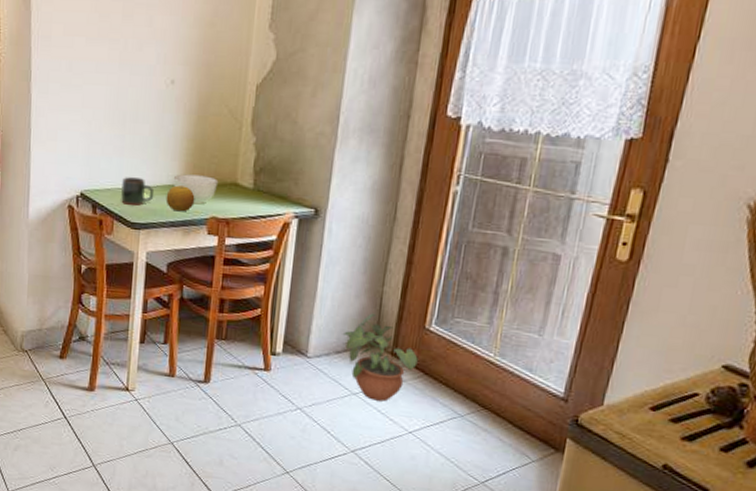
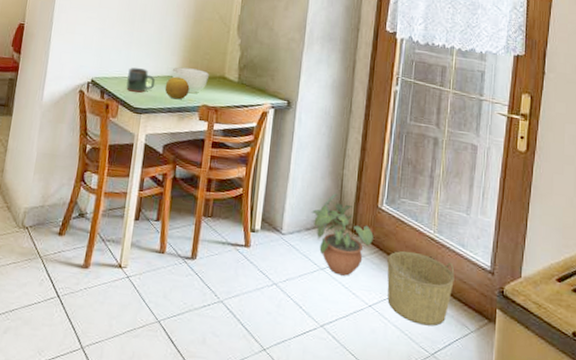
basket: none [431,375,518,455] -> present [386,250,455,326]

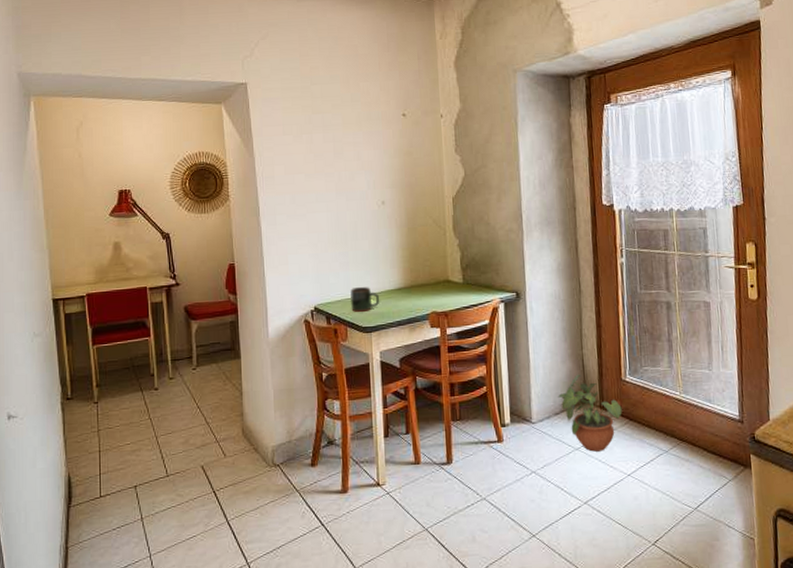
fruit: present [164,76,190,100] -> none [390,288,416,312]
bowl: present [172,67,210,94] -> none [394,277,434,303]
basket: present [386,250,455,326] -> none [638,416,706,483]

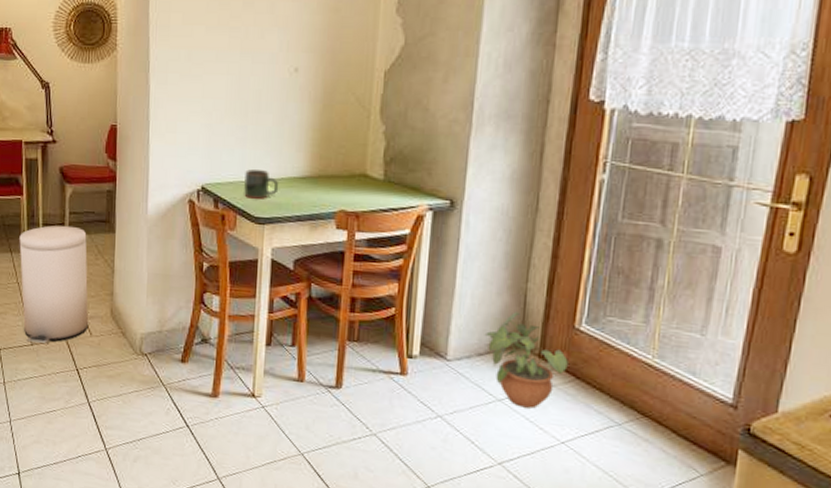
pedal bin: none [149,358,222,475] -> present [19,225,89,345]

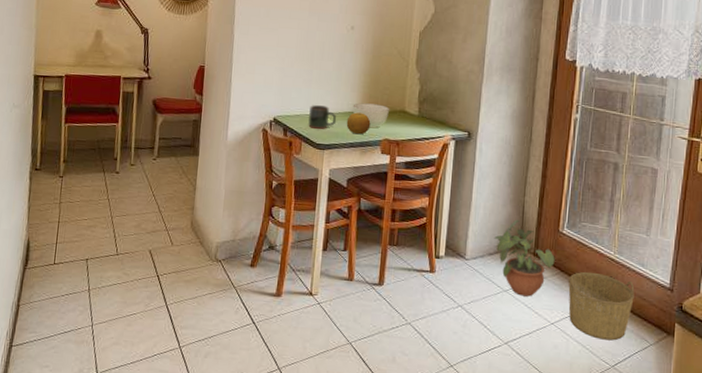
pedal bin: present [19,225,89,345] -> none [111,149,174,254]
fruit: none [291,177,322,205] -> present [346,112,371,135]
bowl: none [298,165,347,197] -> present [352,103,390,129]
basket: none [585,379,681,468] -> present [567,271,635,341]

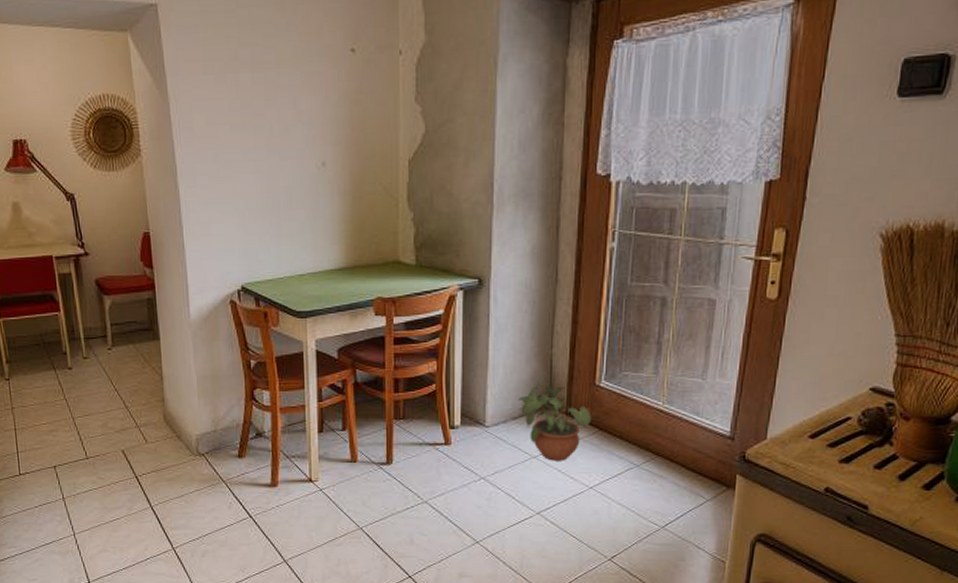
mug: present [308,105,337,129] -> none [283,265,317,294]
fruit: present [346,112,371,135] -> none [329,269,359,296]
bowl: present [352,103,390,129] -> none [334,256,381,286]
basket: present [567,271,635,341] -> none [607,427,688,500]

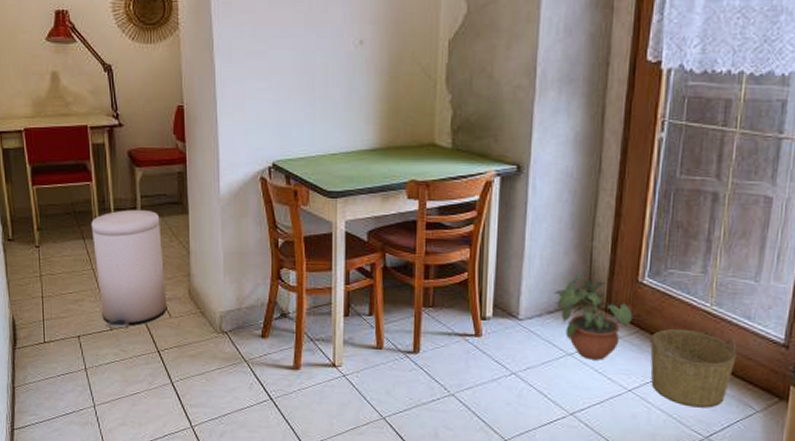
pedal bin: none [61,337,143,457] -> present [91,209,168,329]
basket: none [607,427,688,500] -> present [649,328,737,408]

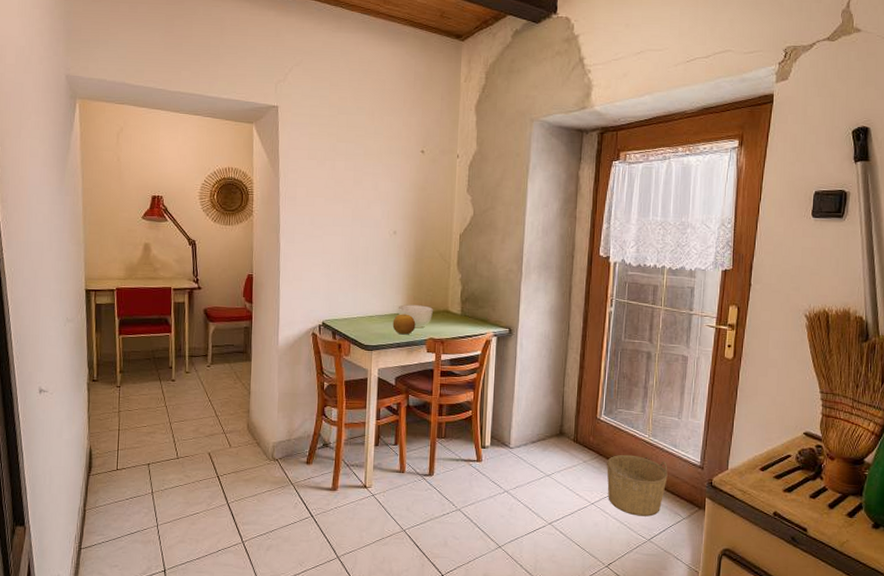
pedal bin: present [91,209,168,329] -> none [167,356,229,457]
fruit: none [362,150,392,177] -> present [392,314,416,335]
bowl: none [368,137,416,168] -> present [398,304,434,329]
potted plant: present [553,269,633,360] -> none [536,409,594,480]

